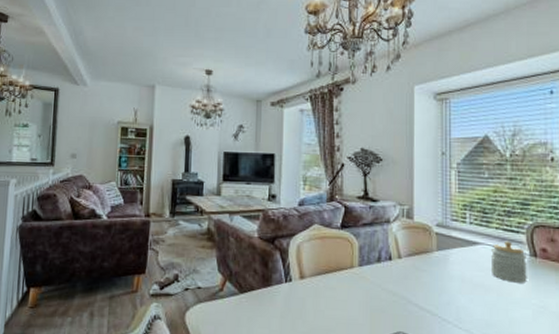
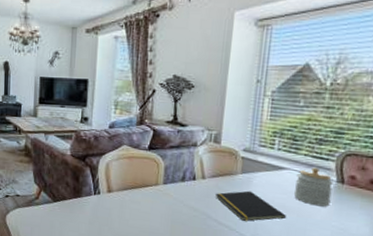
notepad: none [413,269,486,304] -> present [215,190,286,221]

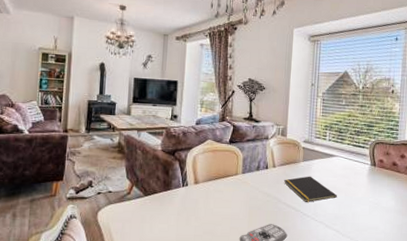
jar: present [293,167,333,207] -> none [341,154,368,186]

